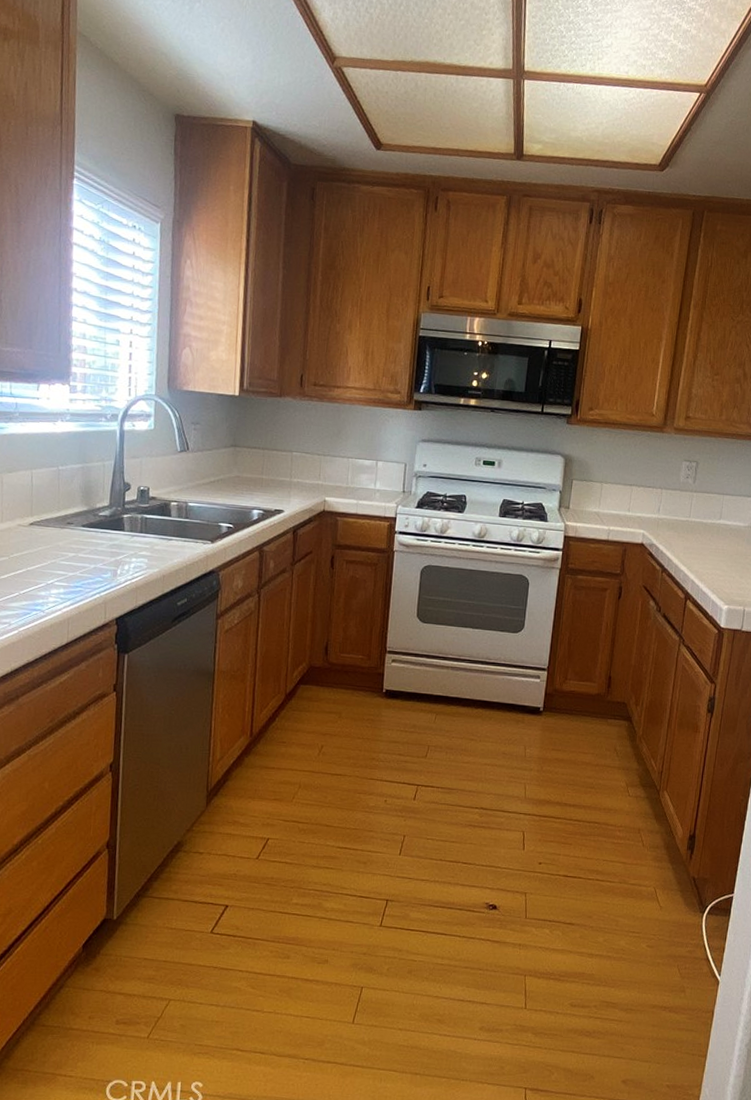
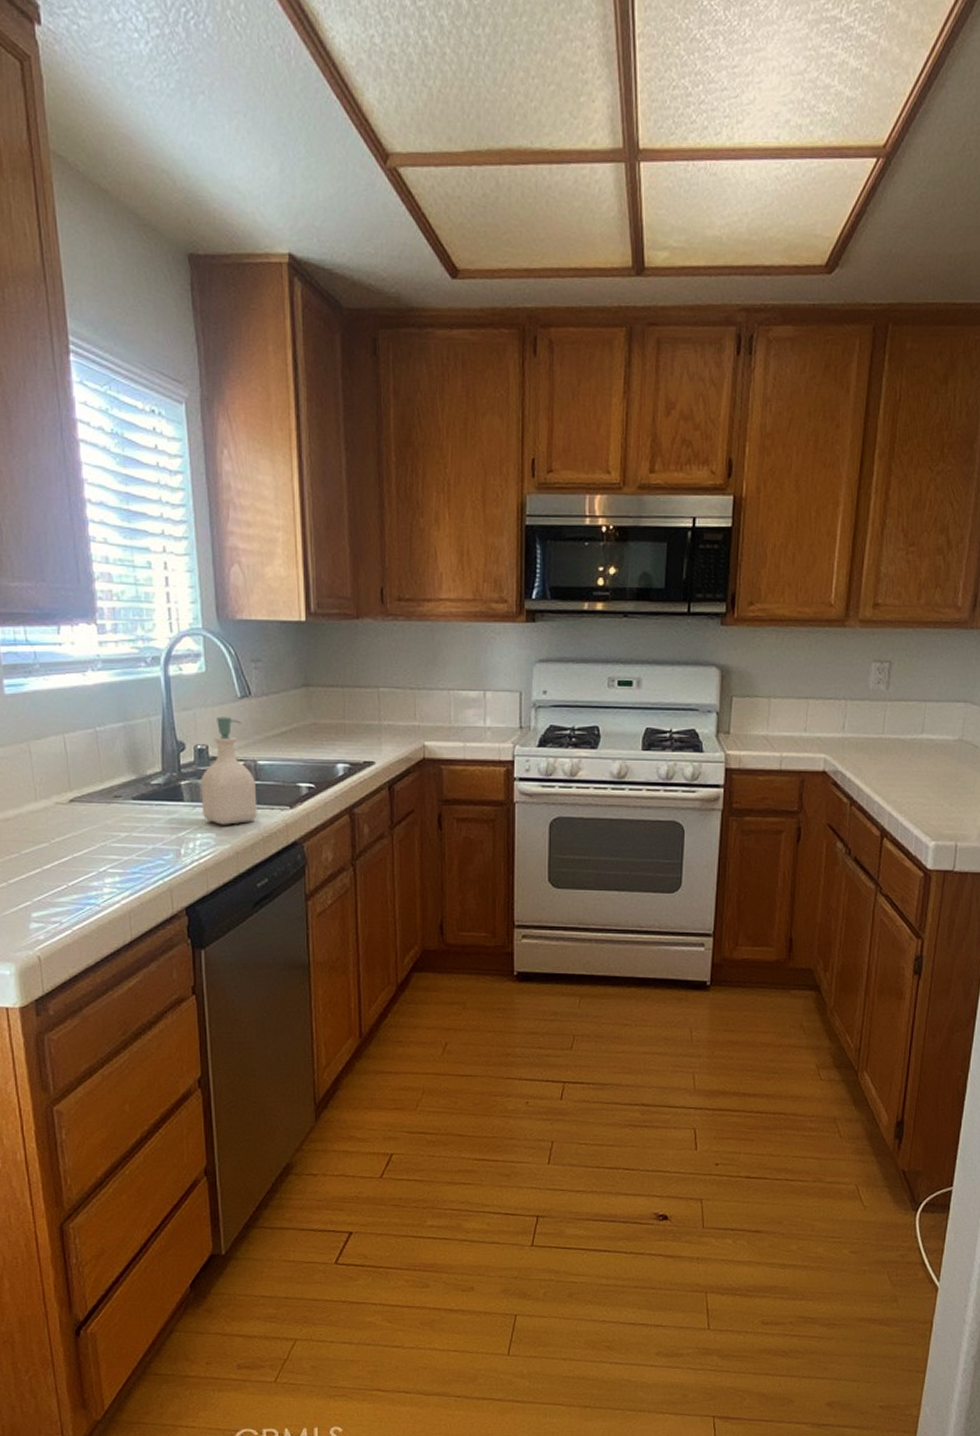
soap bottle: none [138,465,185,553] -> present [200,716,258,825]

